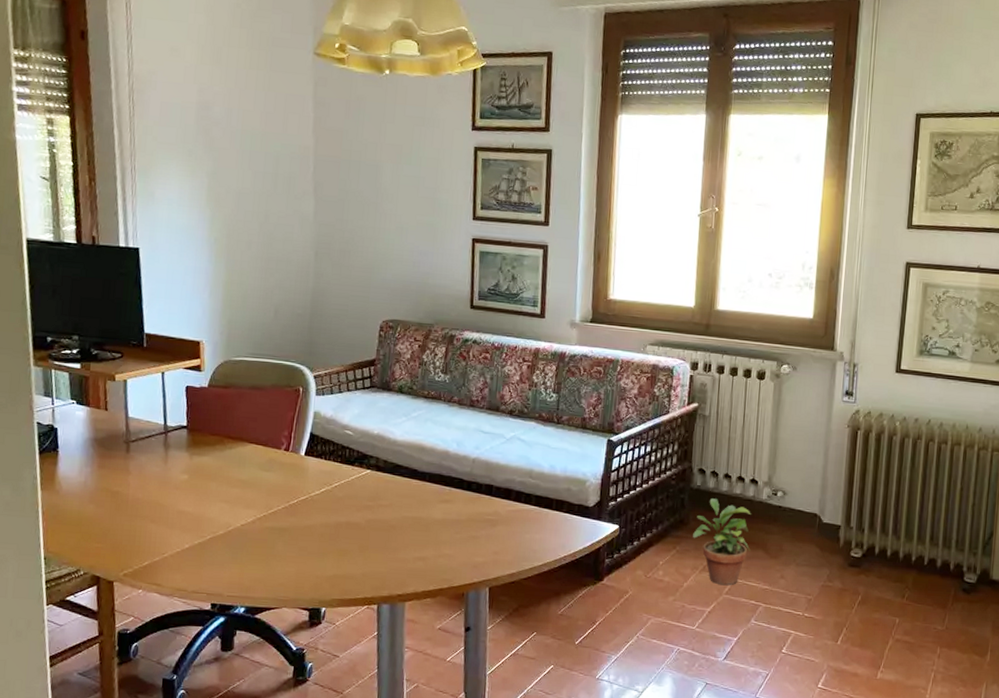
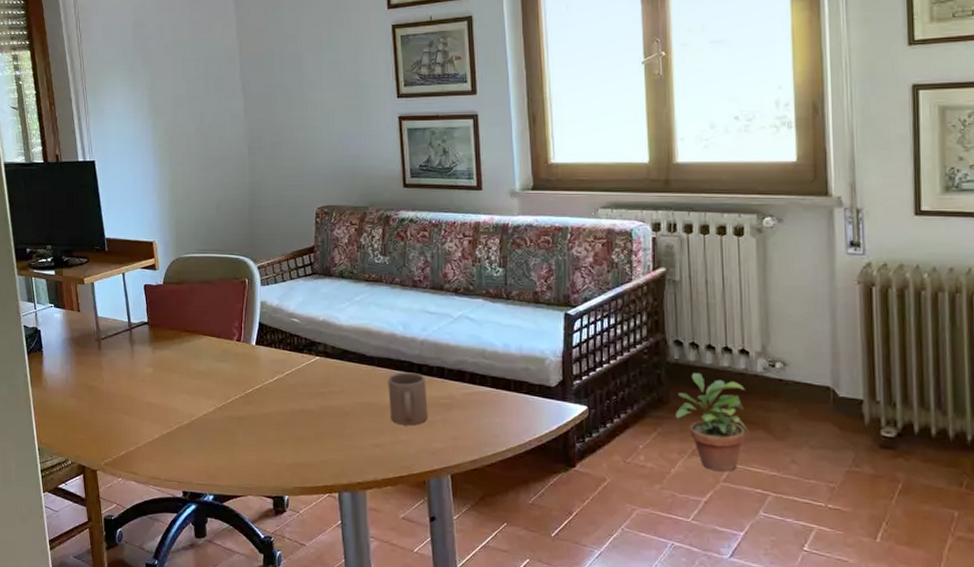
mug: none [436,488,474,540] -> present [388,372,428,426]

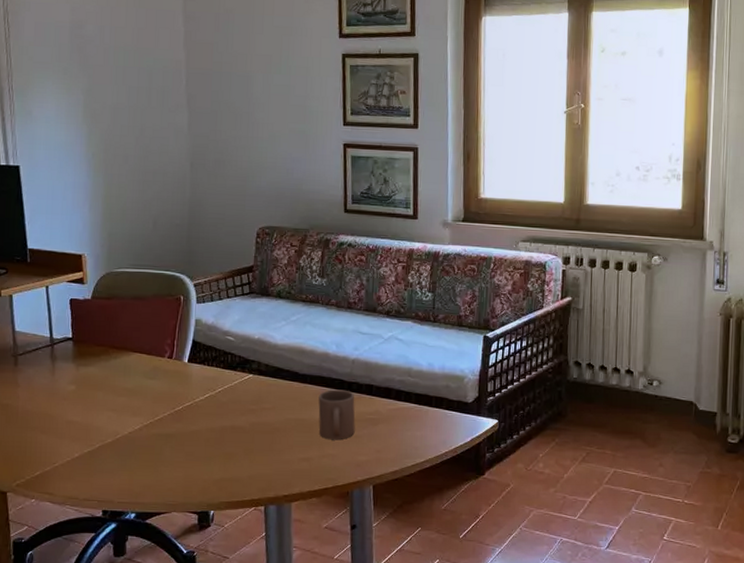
potted plant: present [676,373,749,472] -> none [571,390,629,476]

